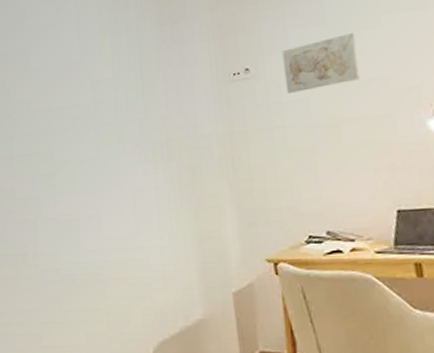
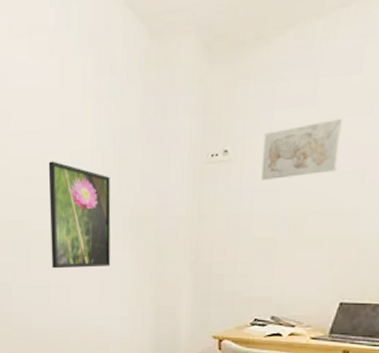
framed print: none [70,91,143,200] -> present [48,161,111,269]

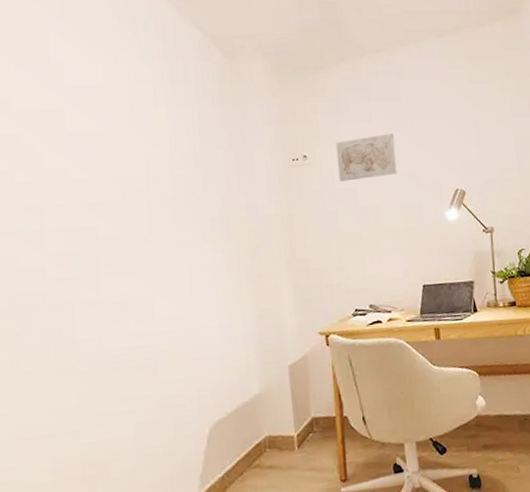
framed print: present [48,161,111,269] -> none [118,162,200,280]

